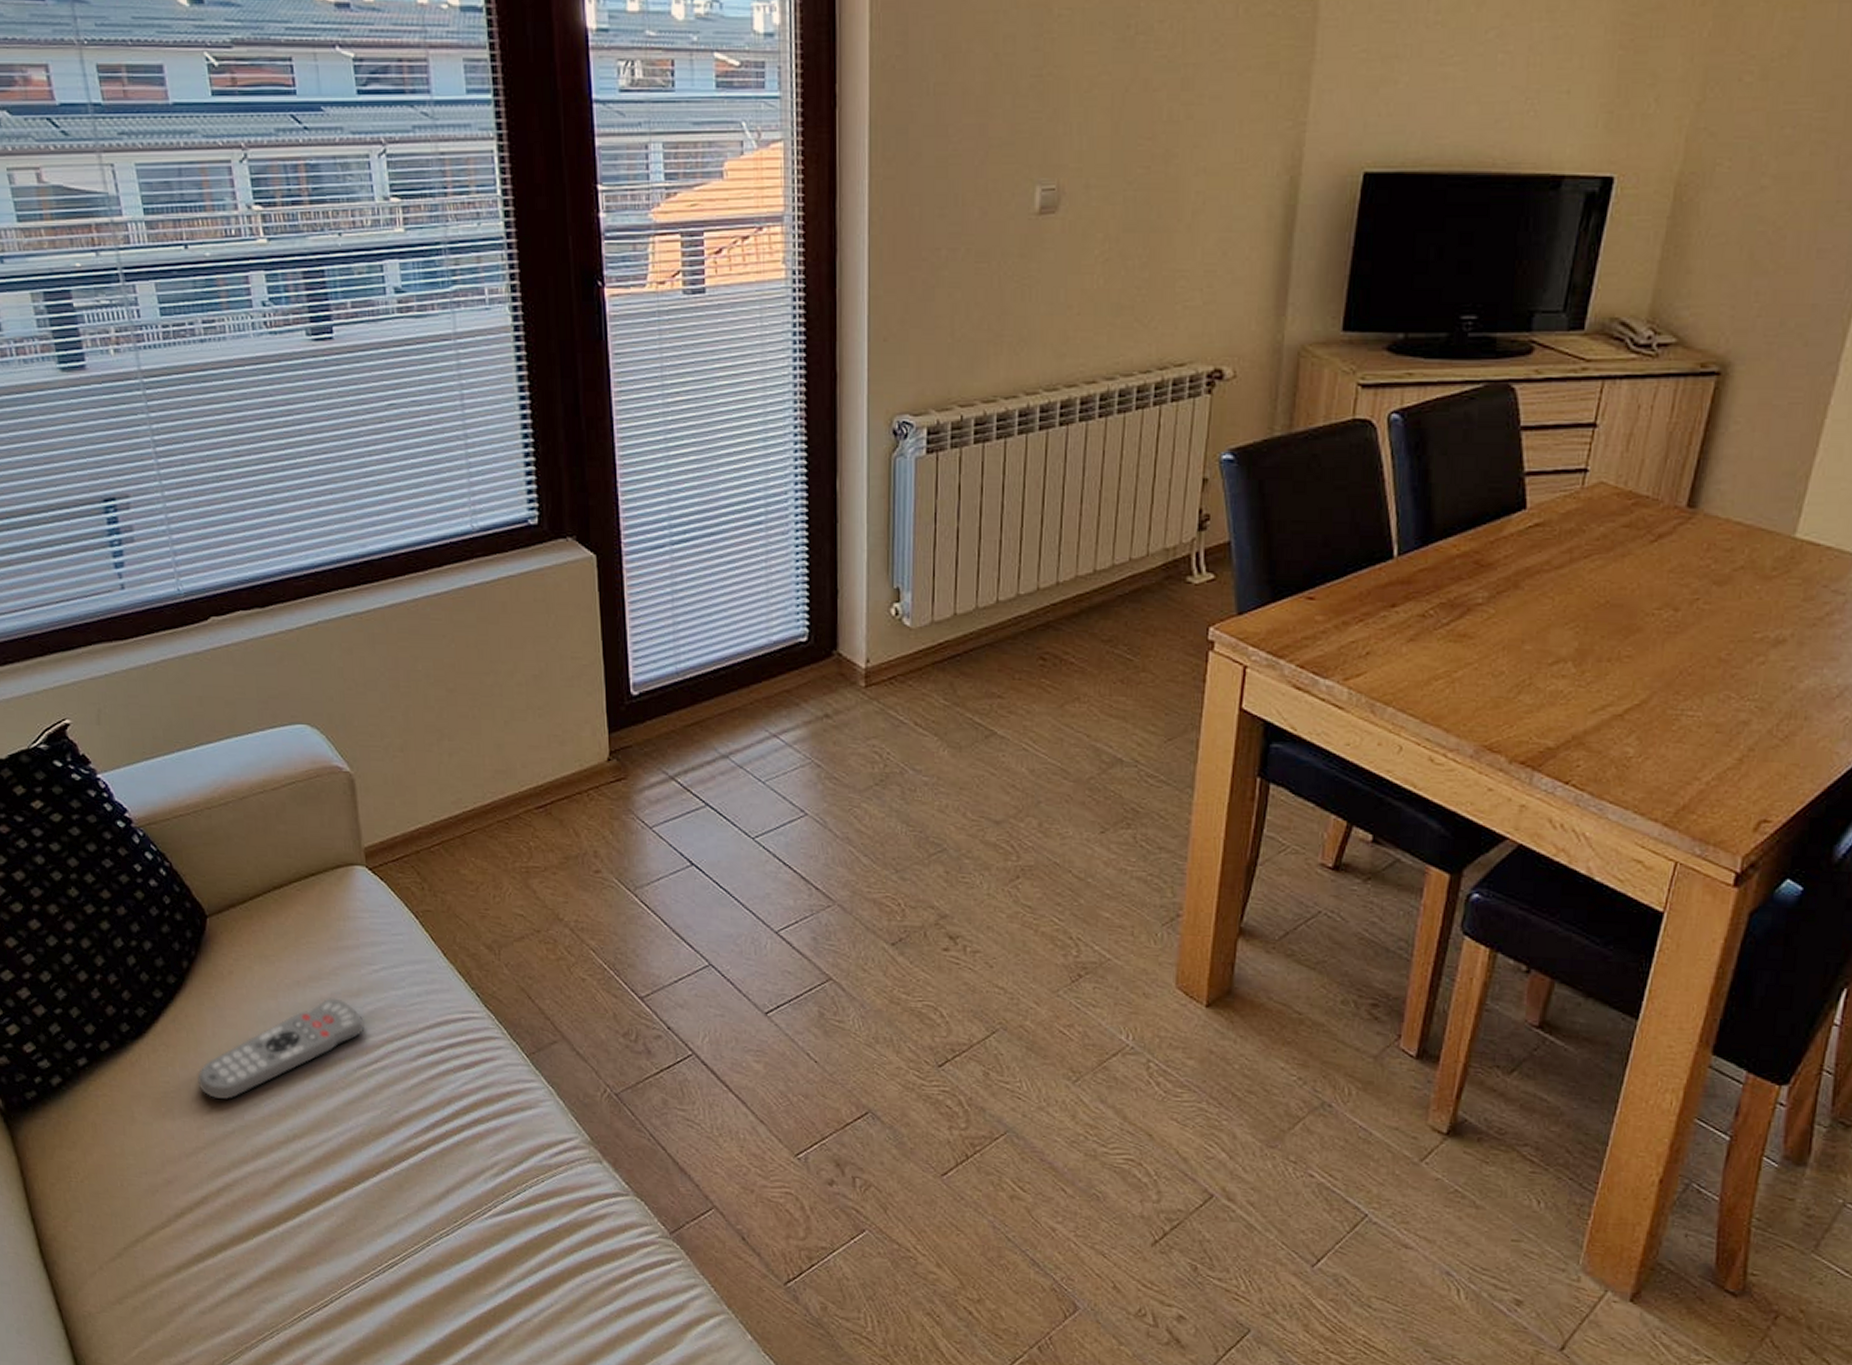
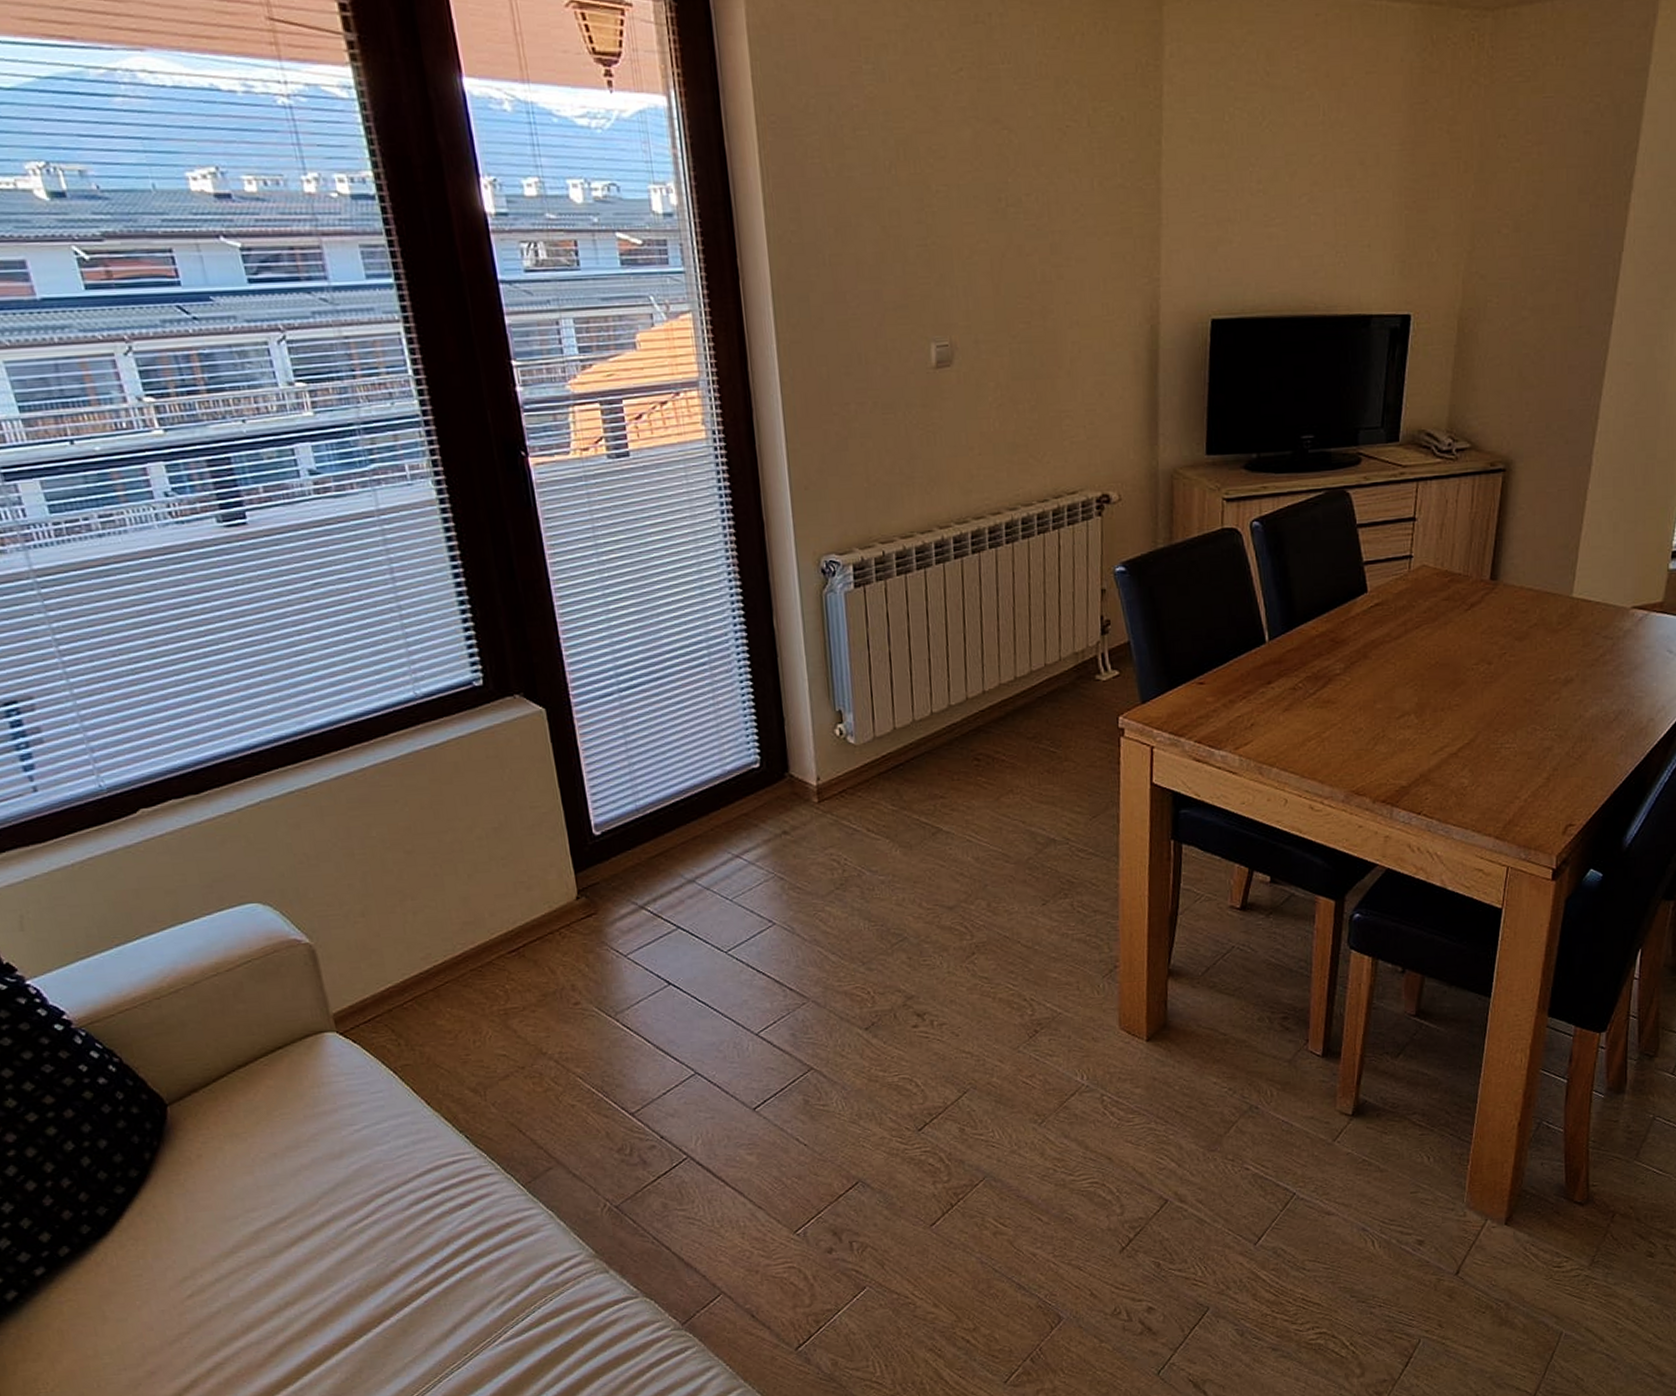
remote control: present [198,998,365,1099] -> none [173,1163,351,1282]

